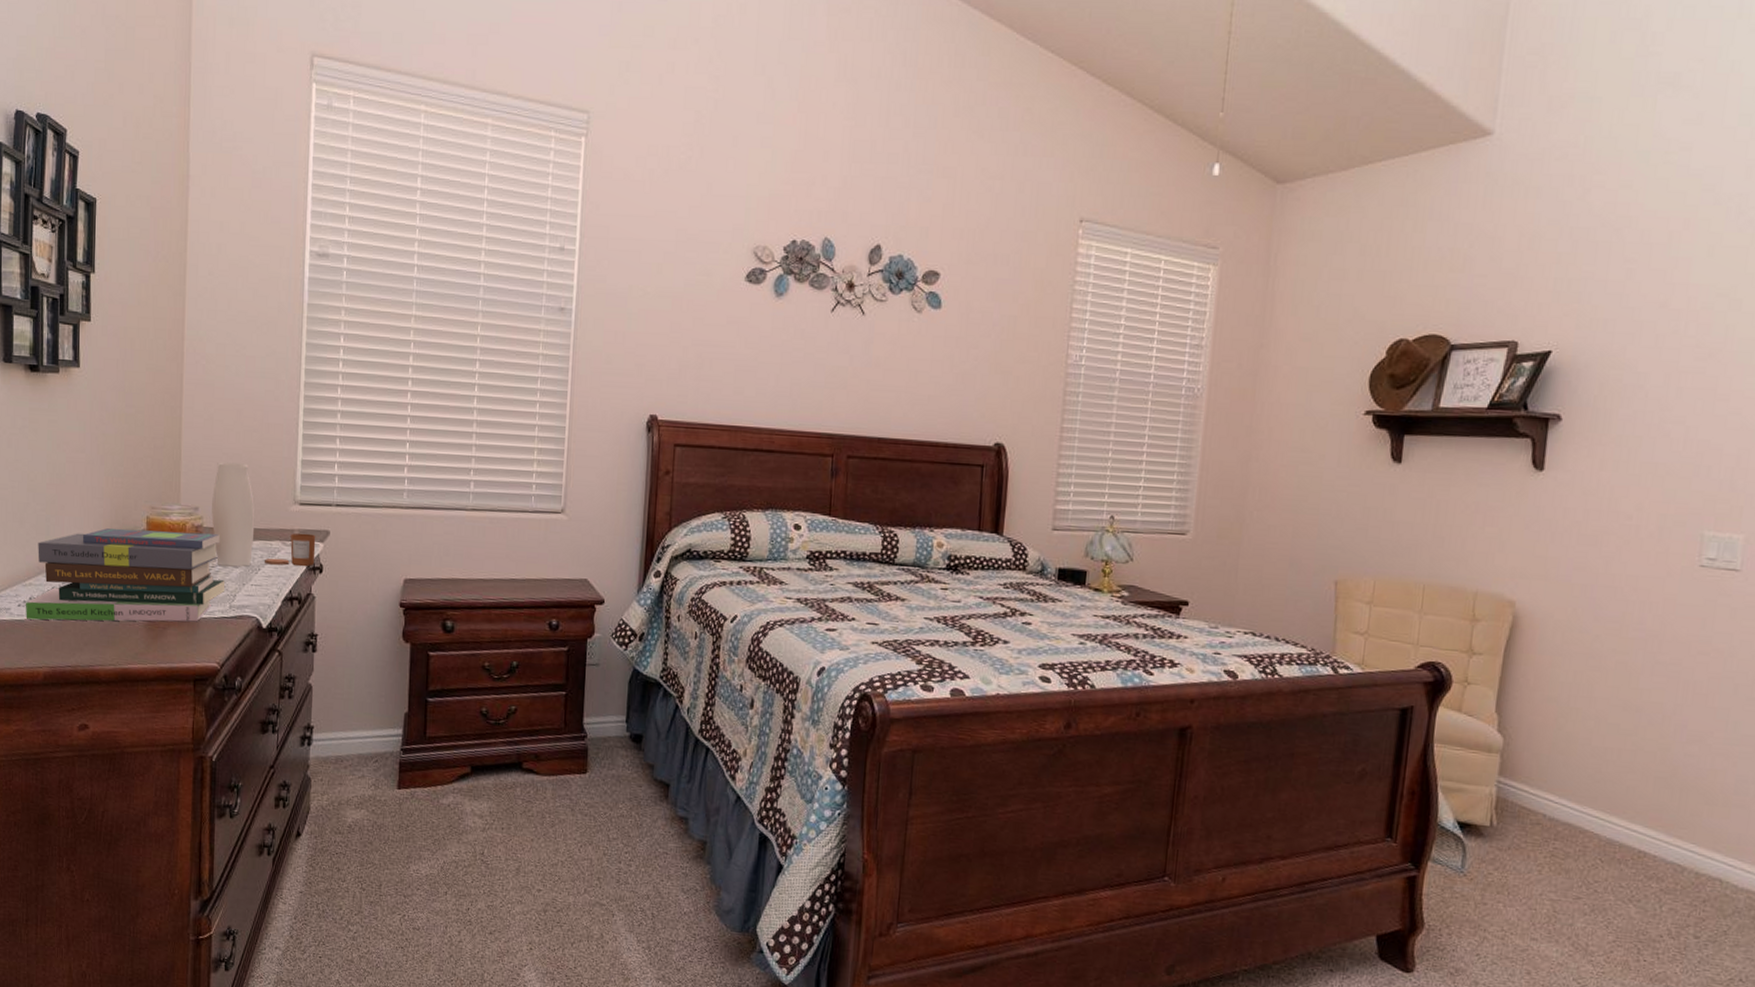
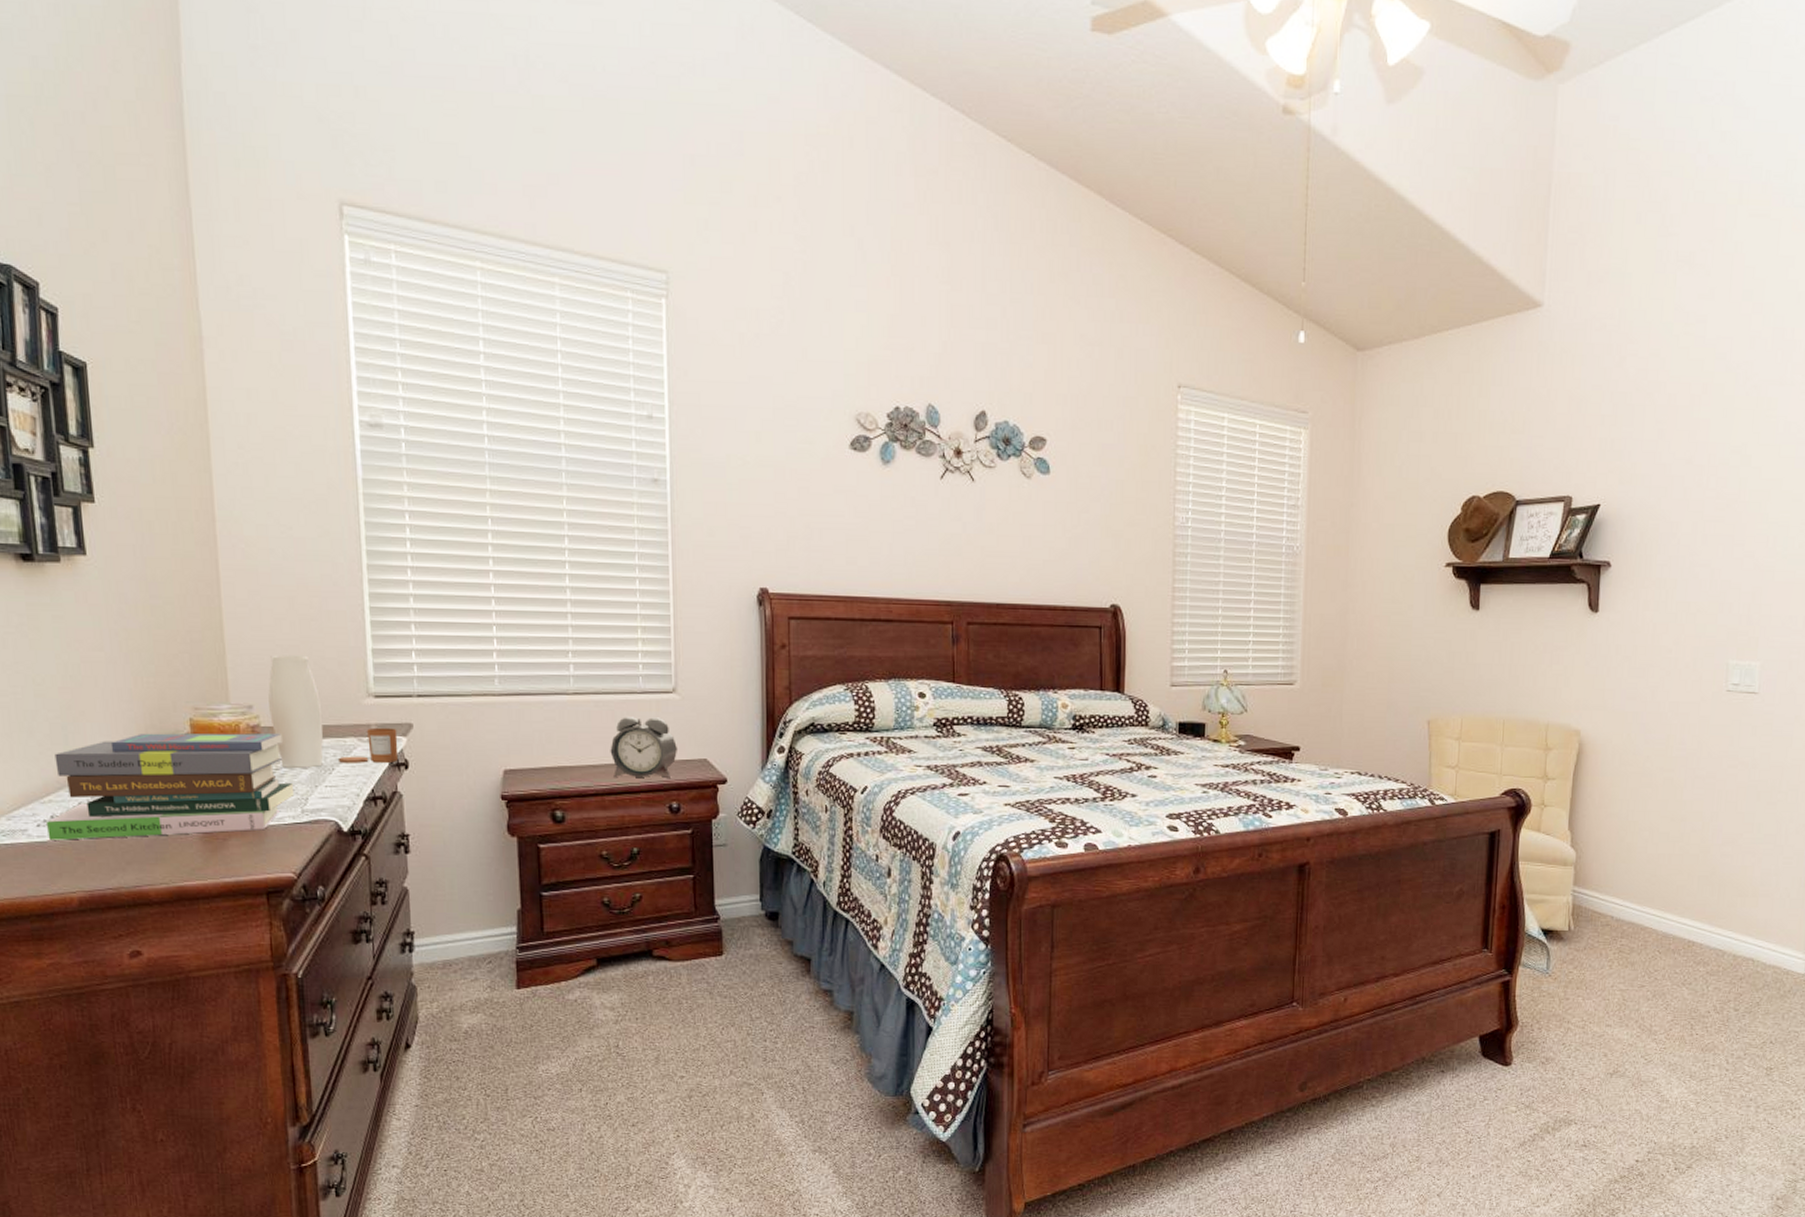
alarm clock: none [499,534,562,597] -> present [610,717,678,779]

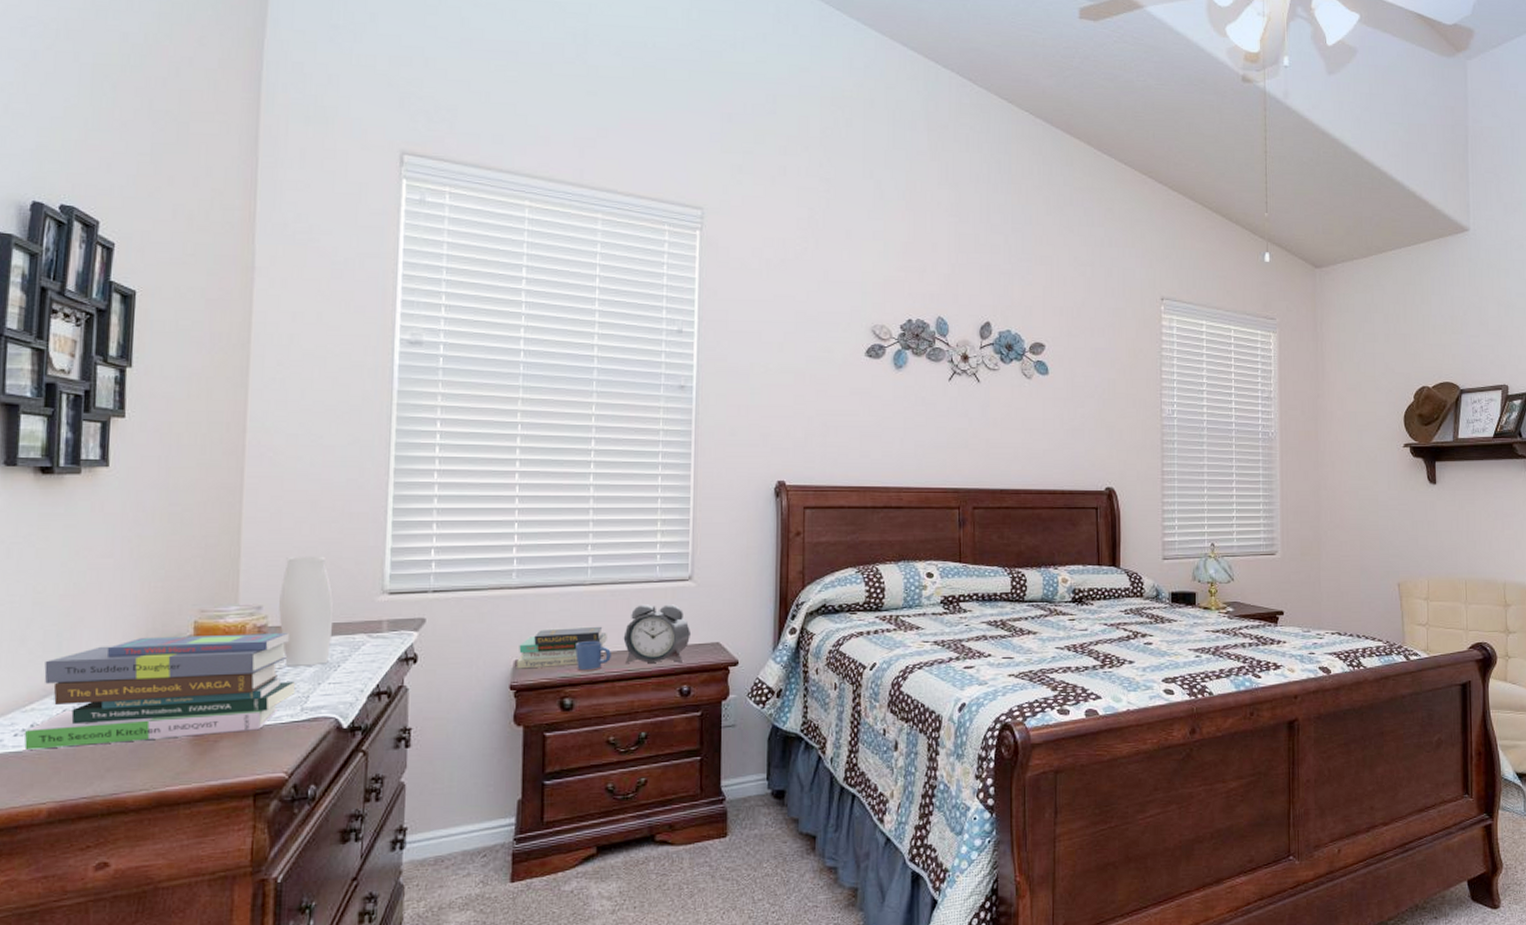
candle: present [337,727,399,764] -> none [344,623,409,661]
books: none [506,737,594,779] -> present [517,626,607,669]
mug: none [562,752,599,785] -> present [574,640,611,672]

